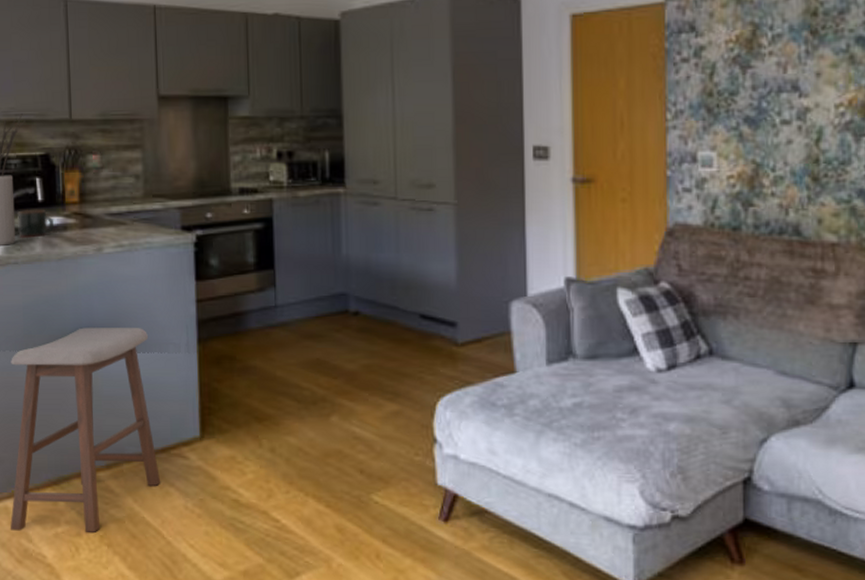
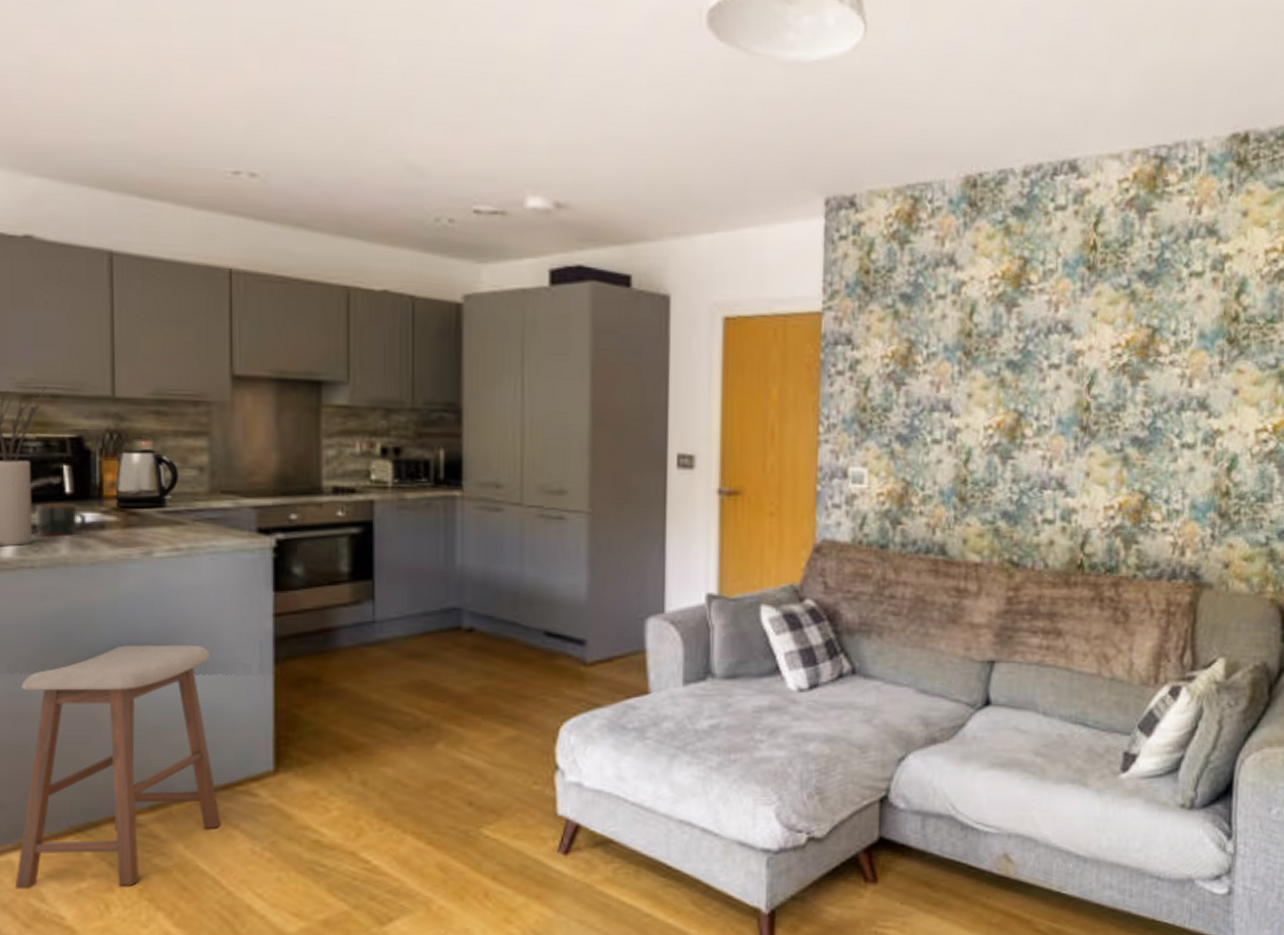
kettle: none [74,161,120,212] -> present [115,448,178,509]

